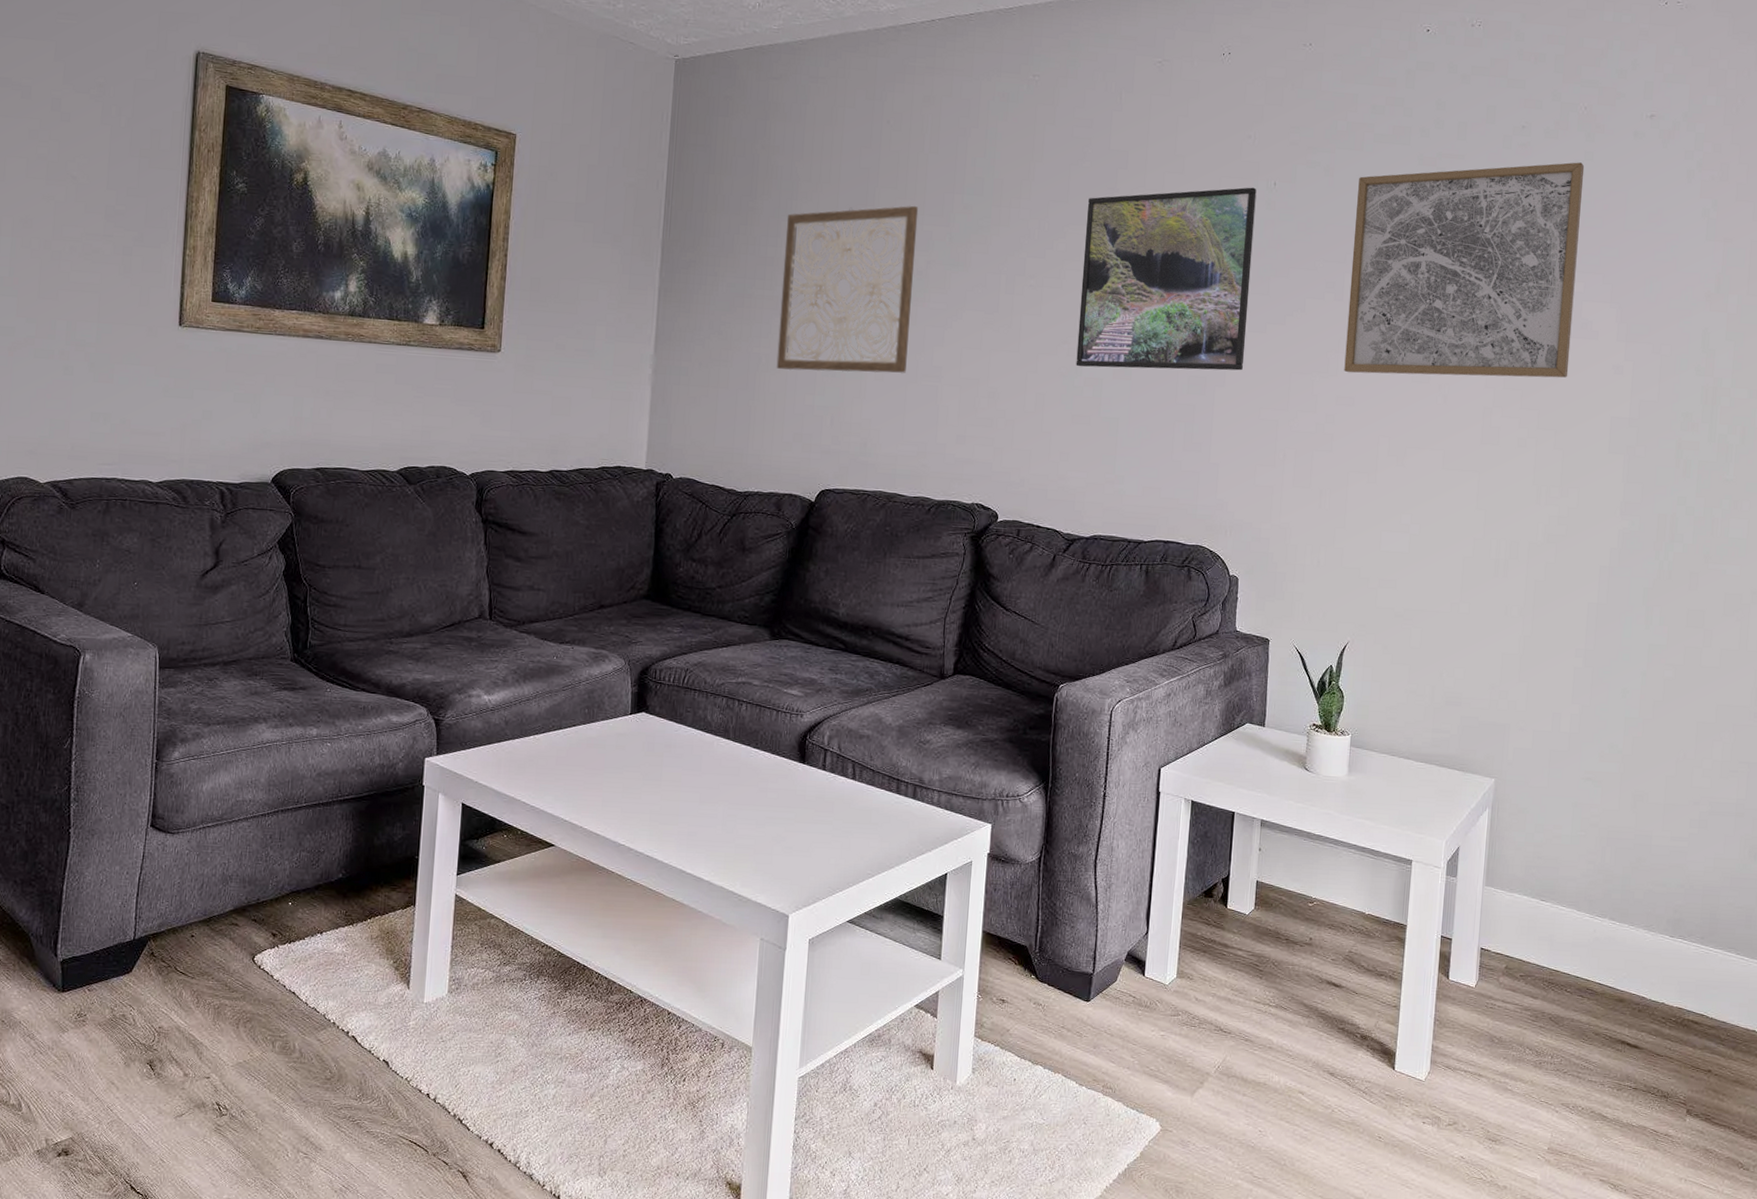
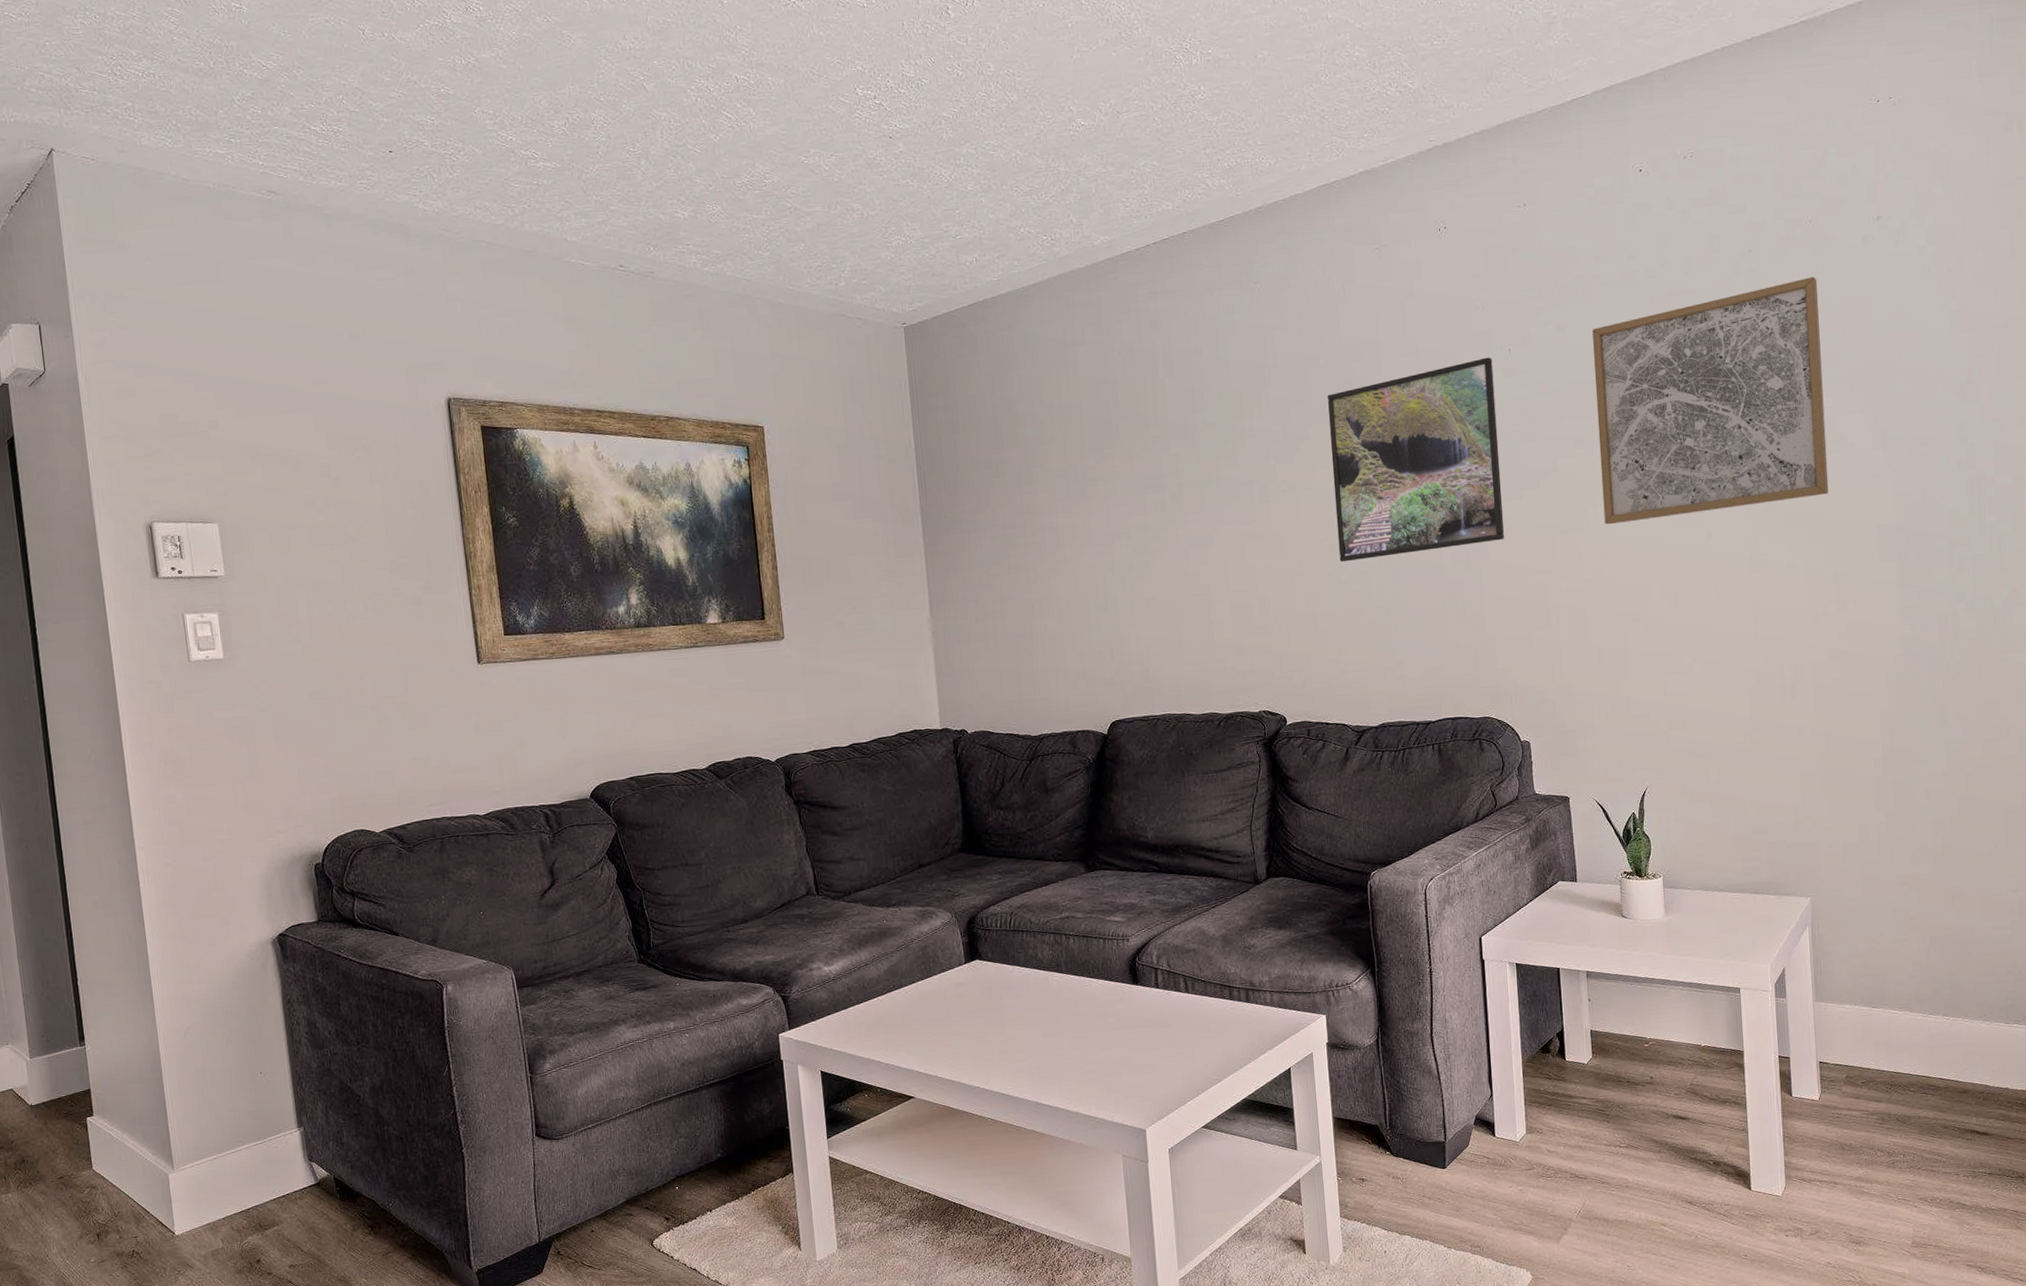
wall art: present [776,205,919,373] -> none [1036,431,1176,612]

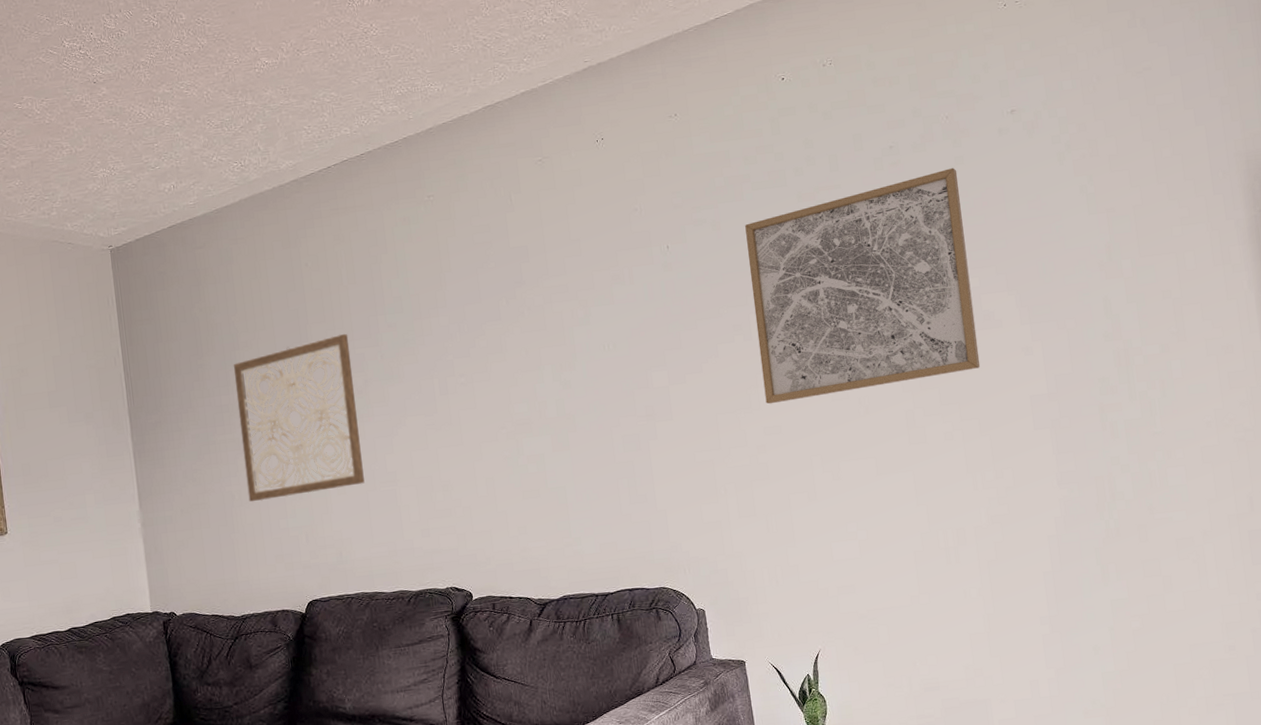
wall art: none [1036,431,1176,612] -> present [233,333,365,502]
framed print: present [1327,357,1504,562] -> none [499,254,671,448]

